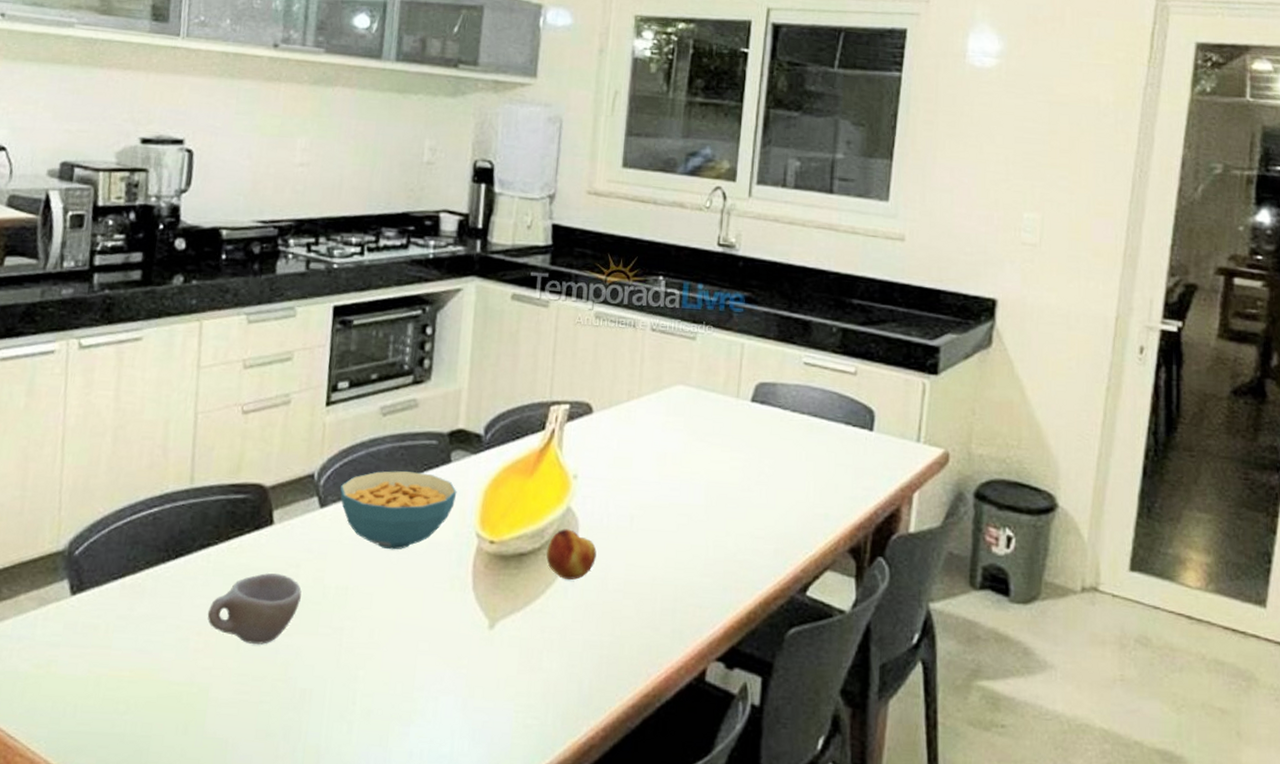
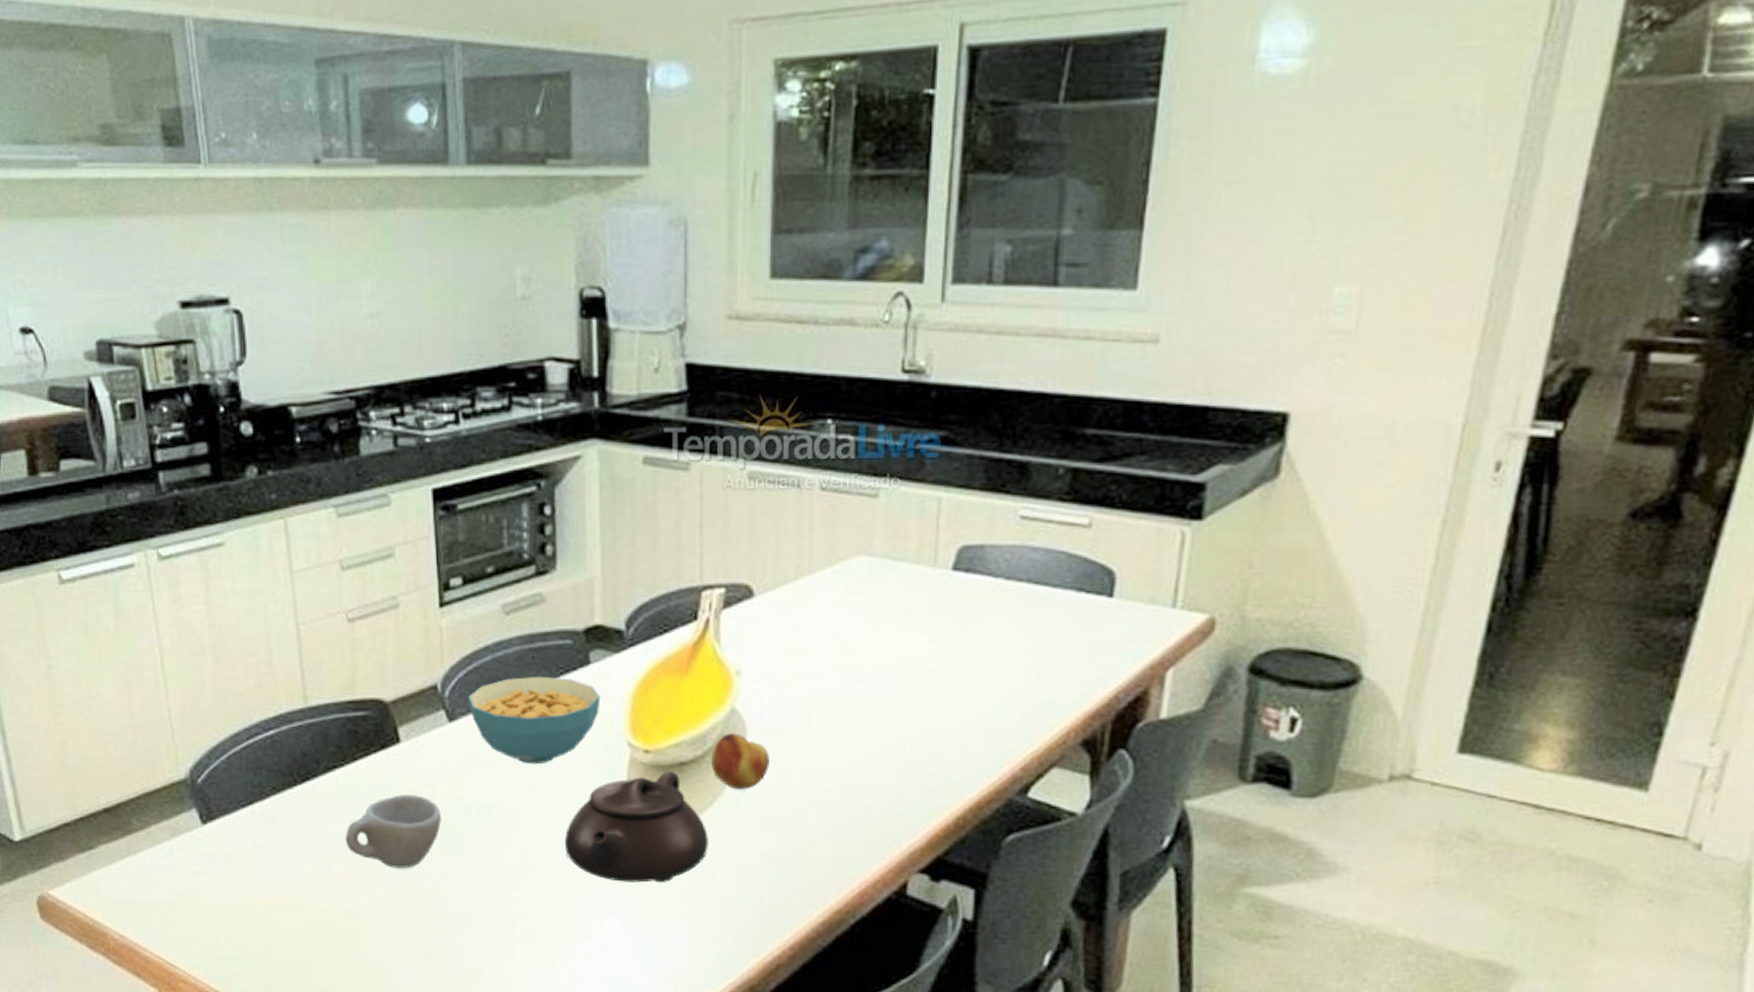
teapot: none [410,560,539,664] -> present [564,770,710,883]

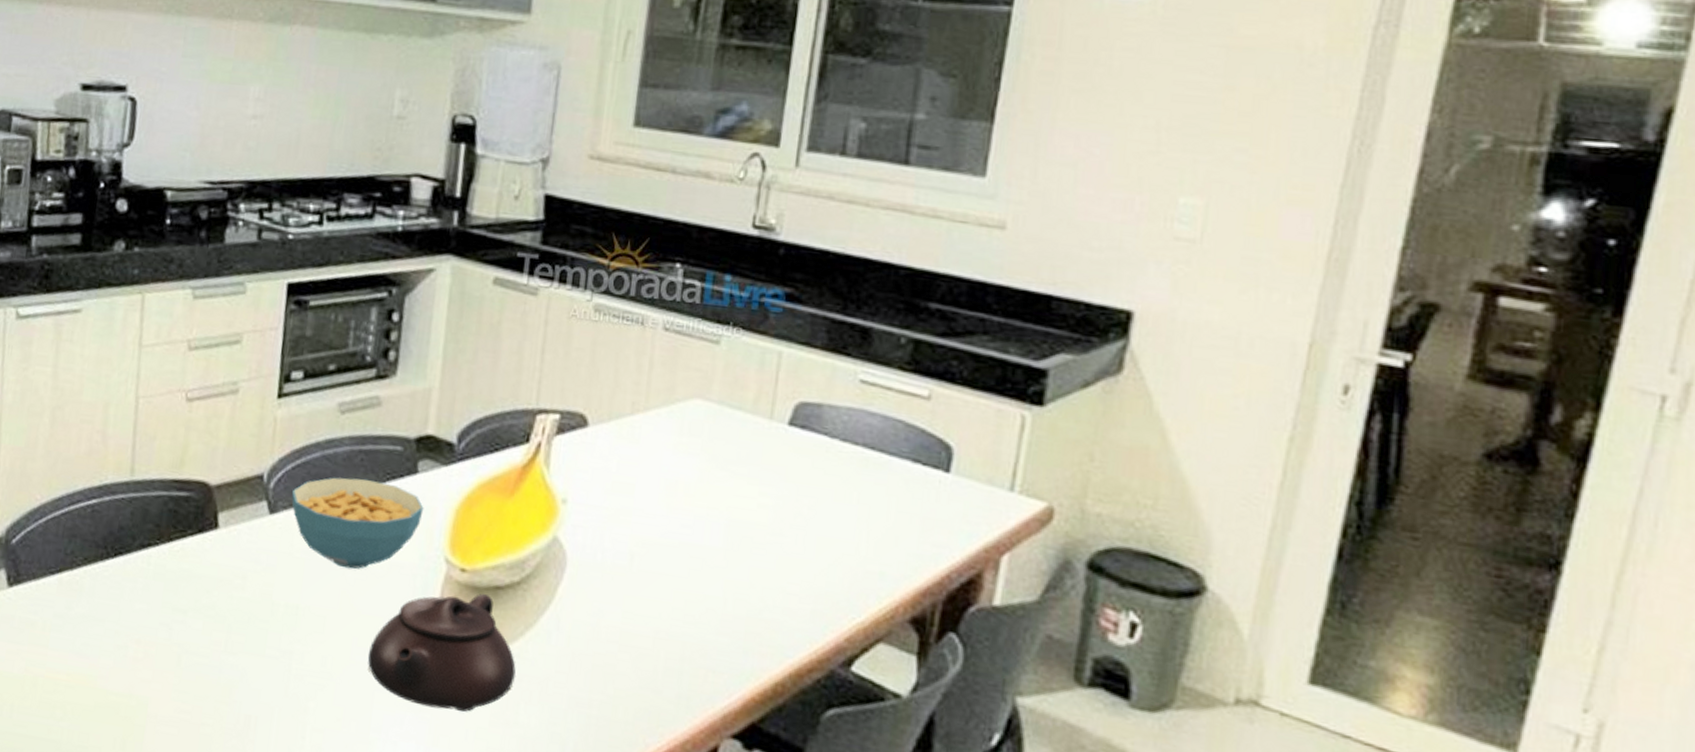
cup: present [345,795,441,869] -> none [147,582,248,661]
fruit: present [711,733,770,790] -> none [527,562,588,624]

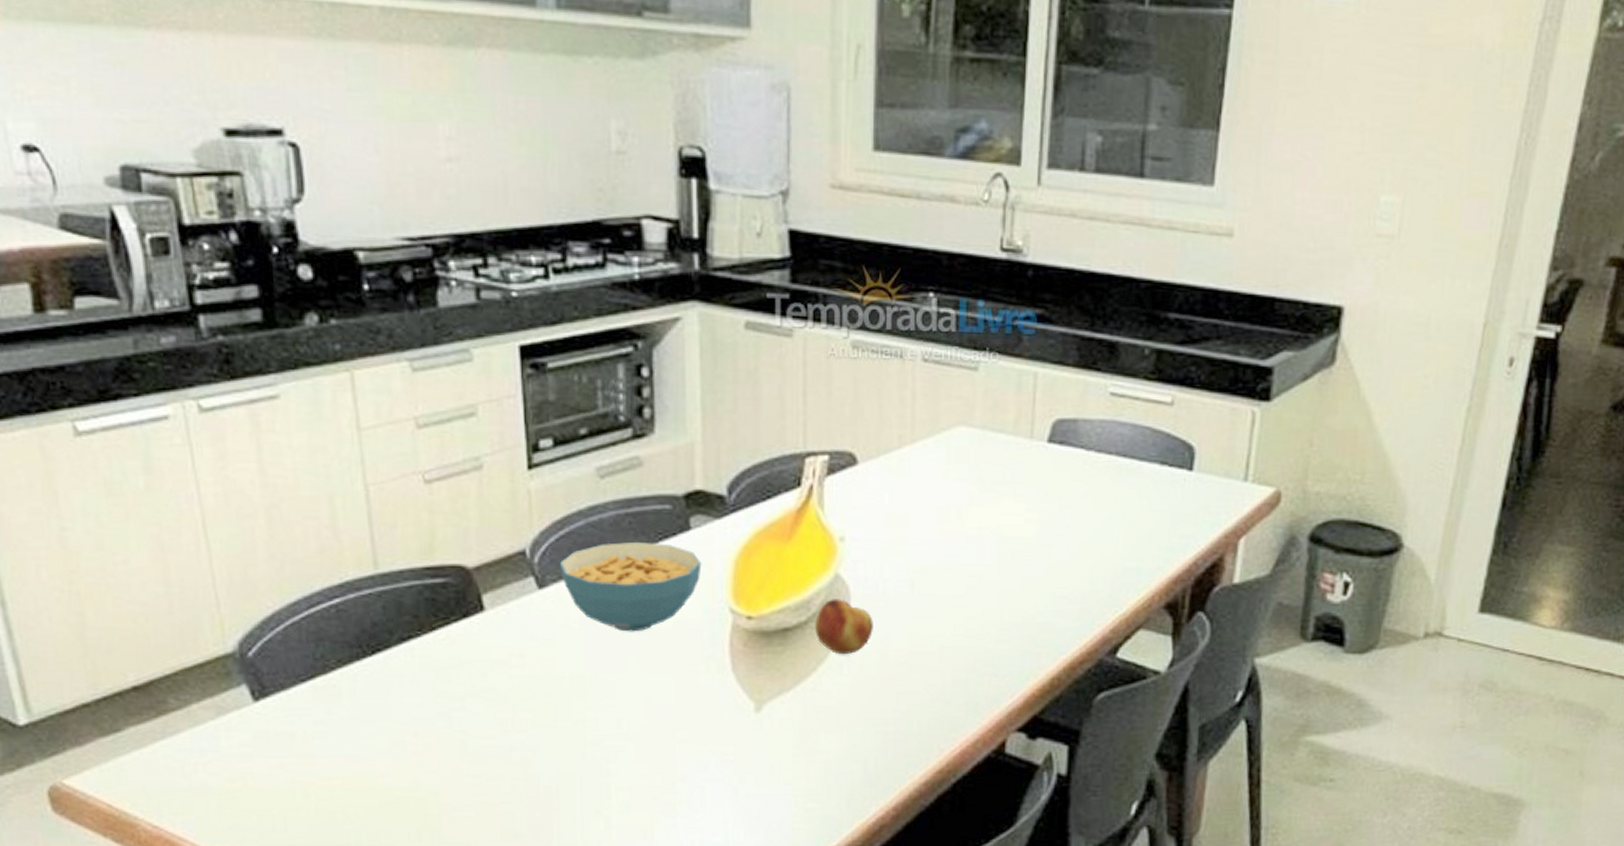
teapot: present [367,593,516,712] -> none [663,636,814,750]
fruit: none [527,562,588,624] -> present [815,599,873,655]

